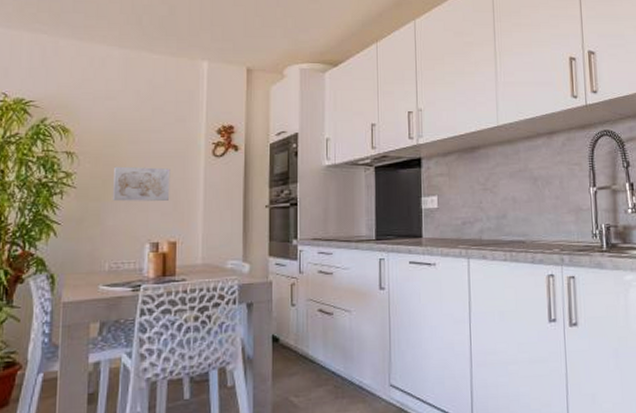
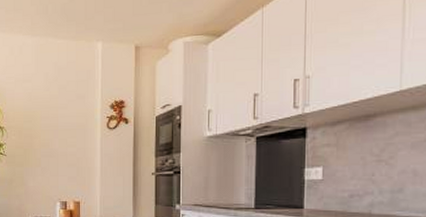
wall art: present [112,166,171,202] -> none [31,138,74,167]

